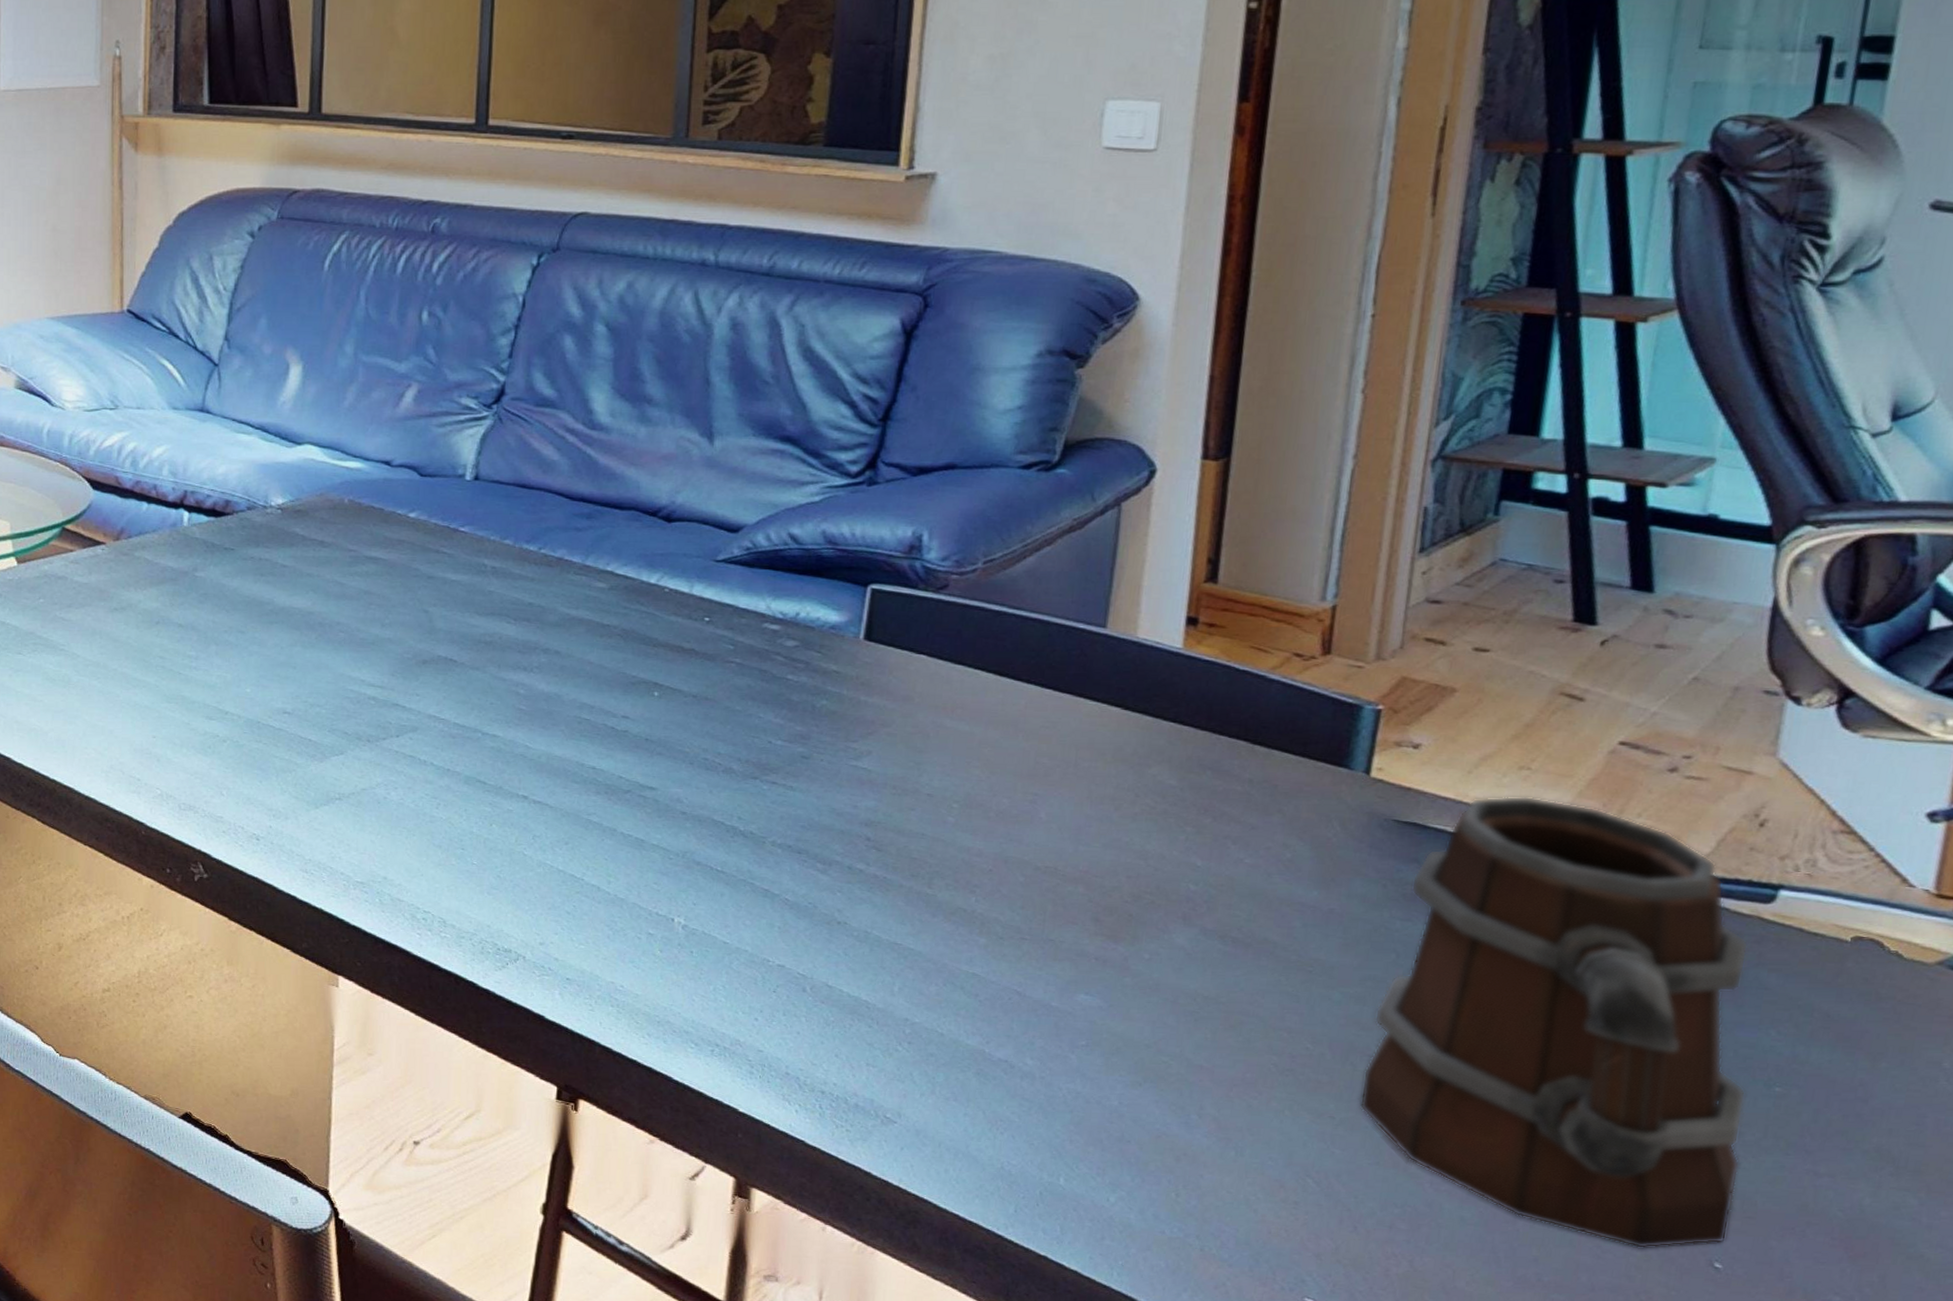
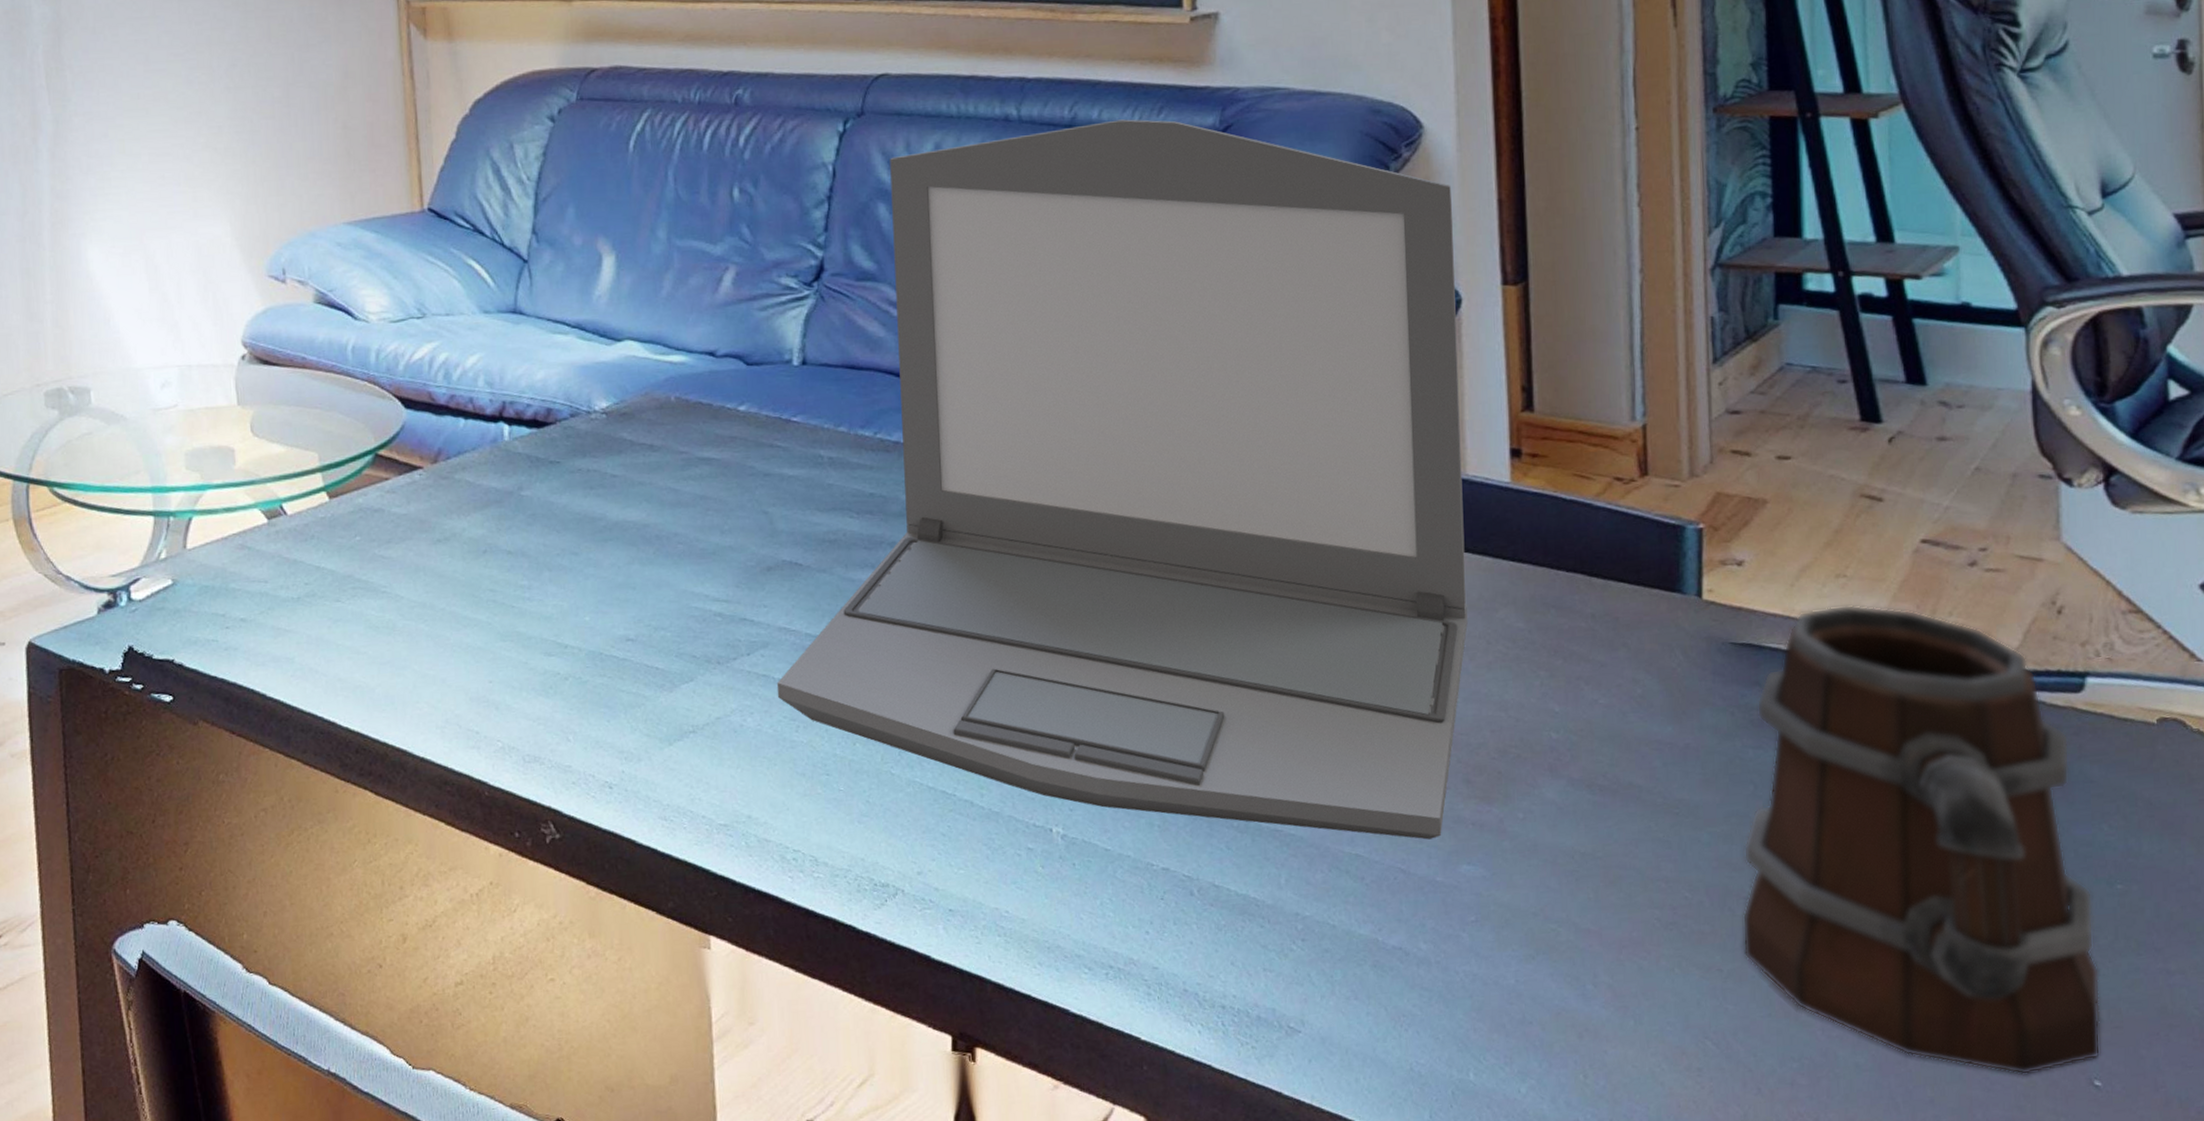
laptop: none [422,271,1161,968] -> present [778,119,1468,840]

